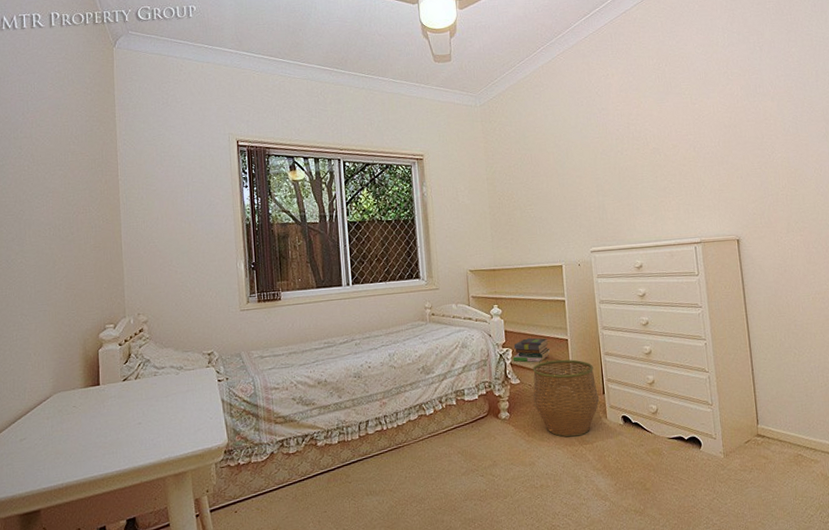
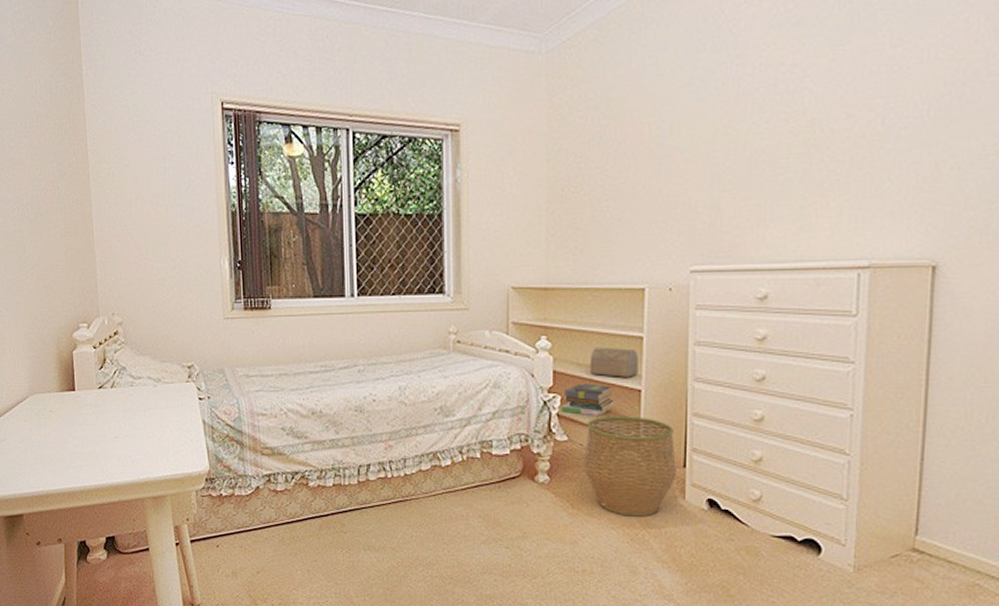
decorative box: none [530,309,564,332] -> present [589,347,638,379]

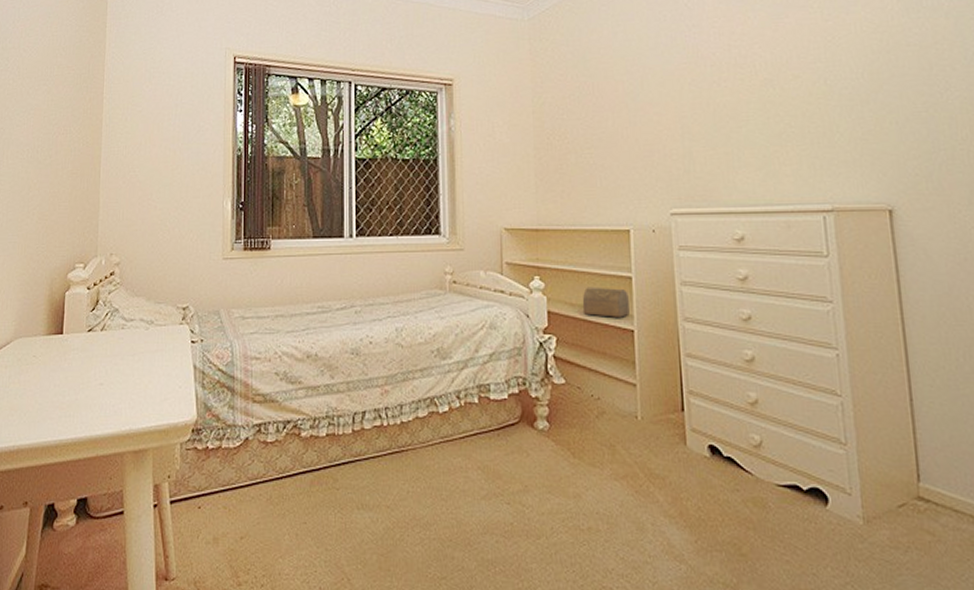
books: present [560,383,613,415] -> none [556,324,608,357]
basket: present [584,412,678,517] -> none [582,354,677,466]

